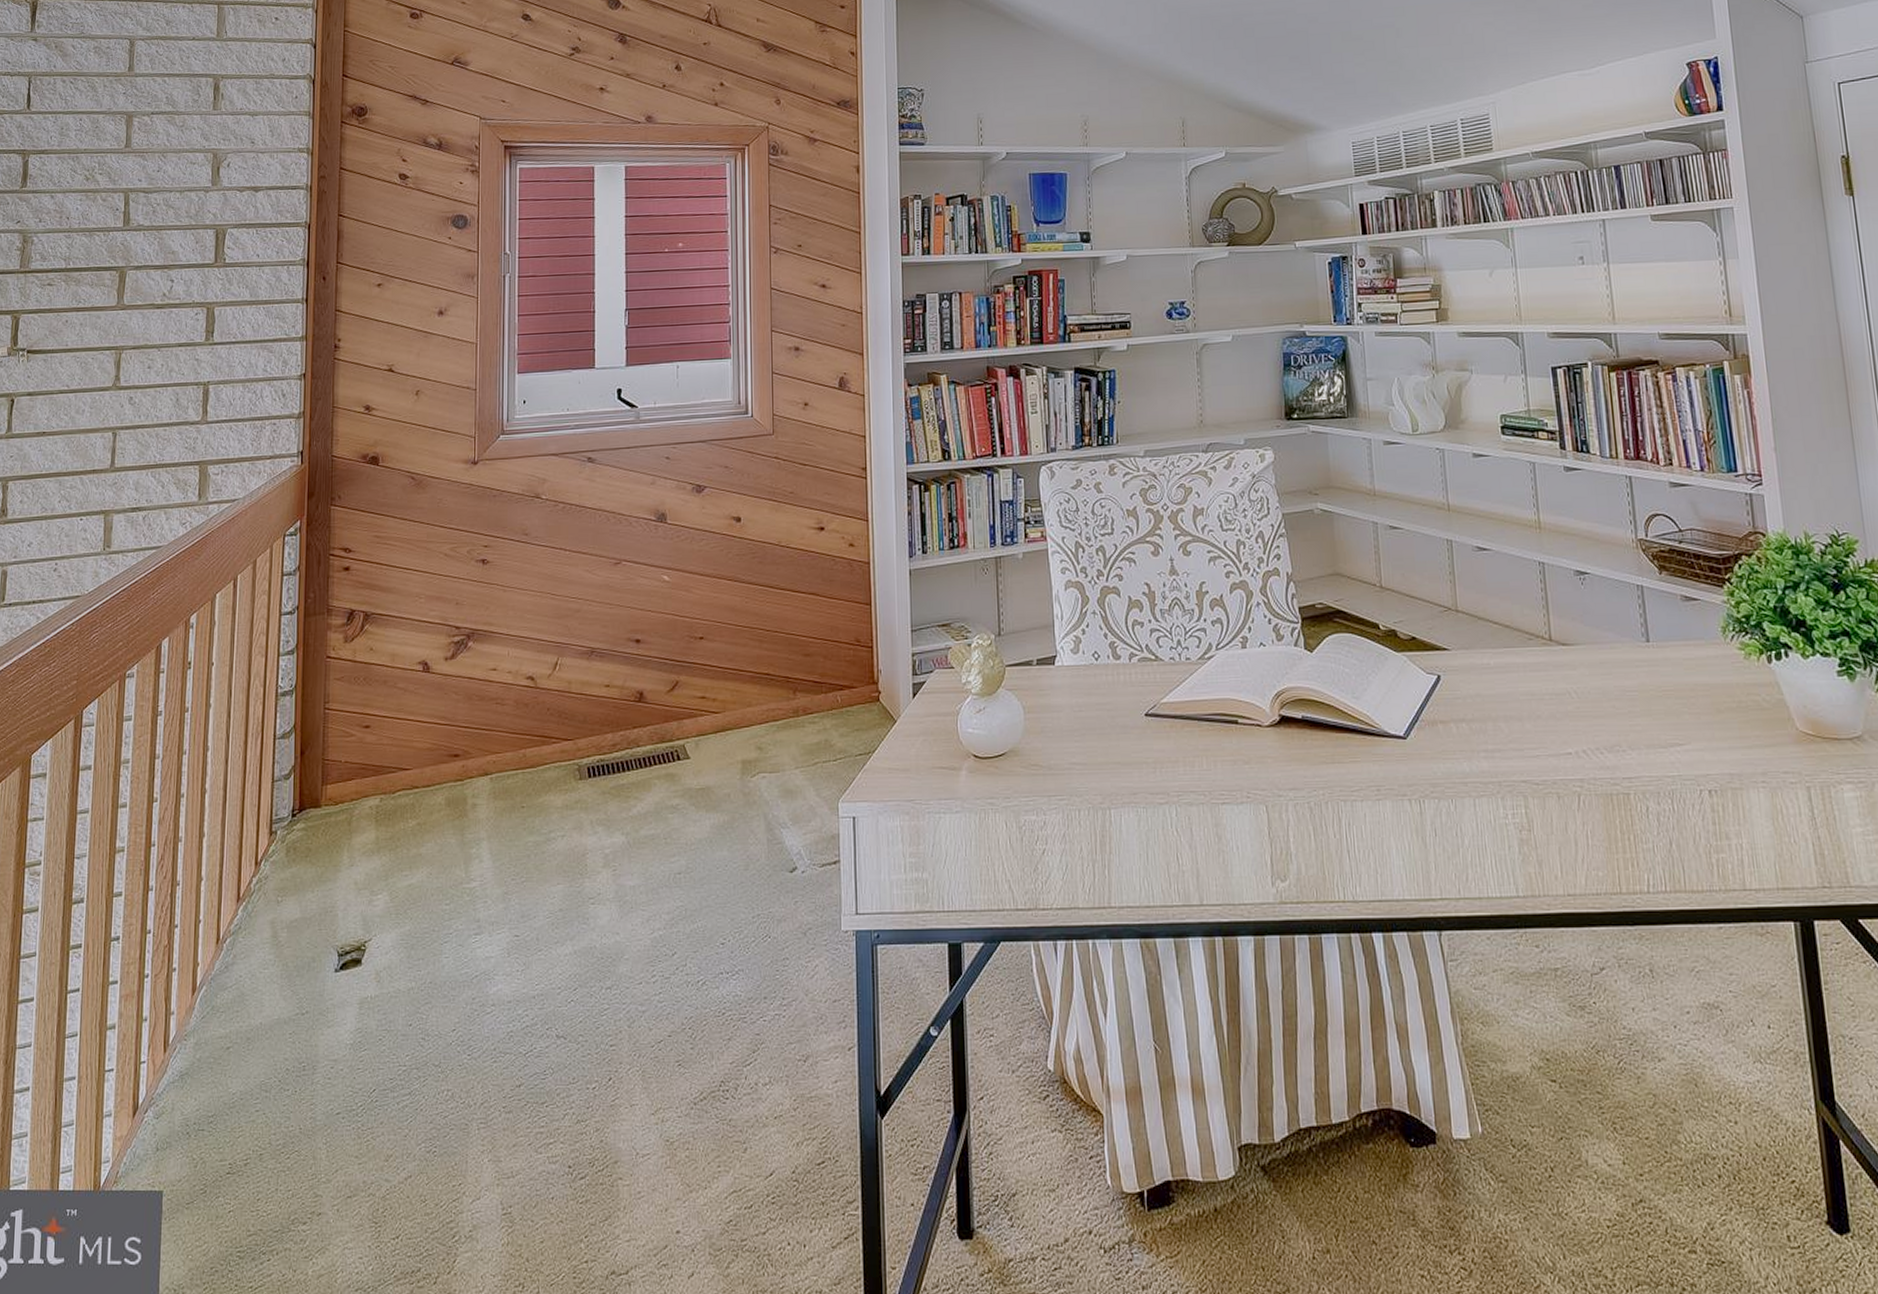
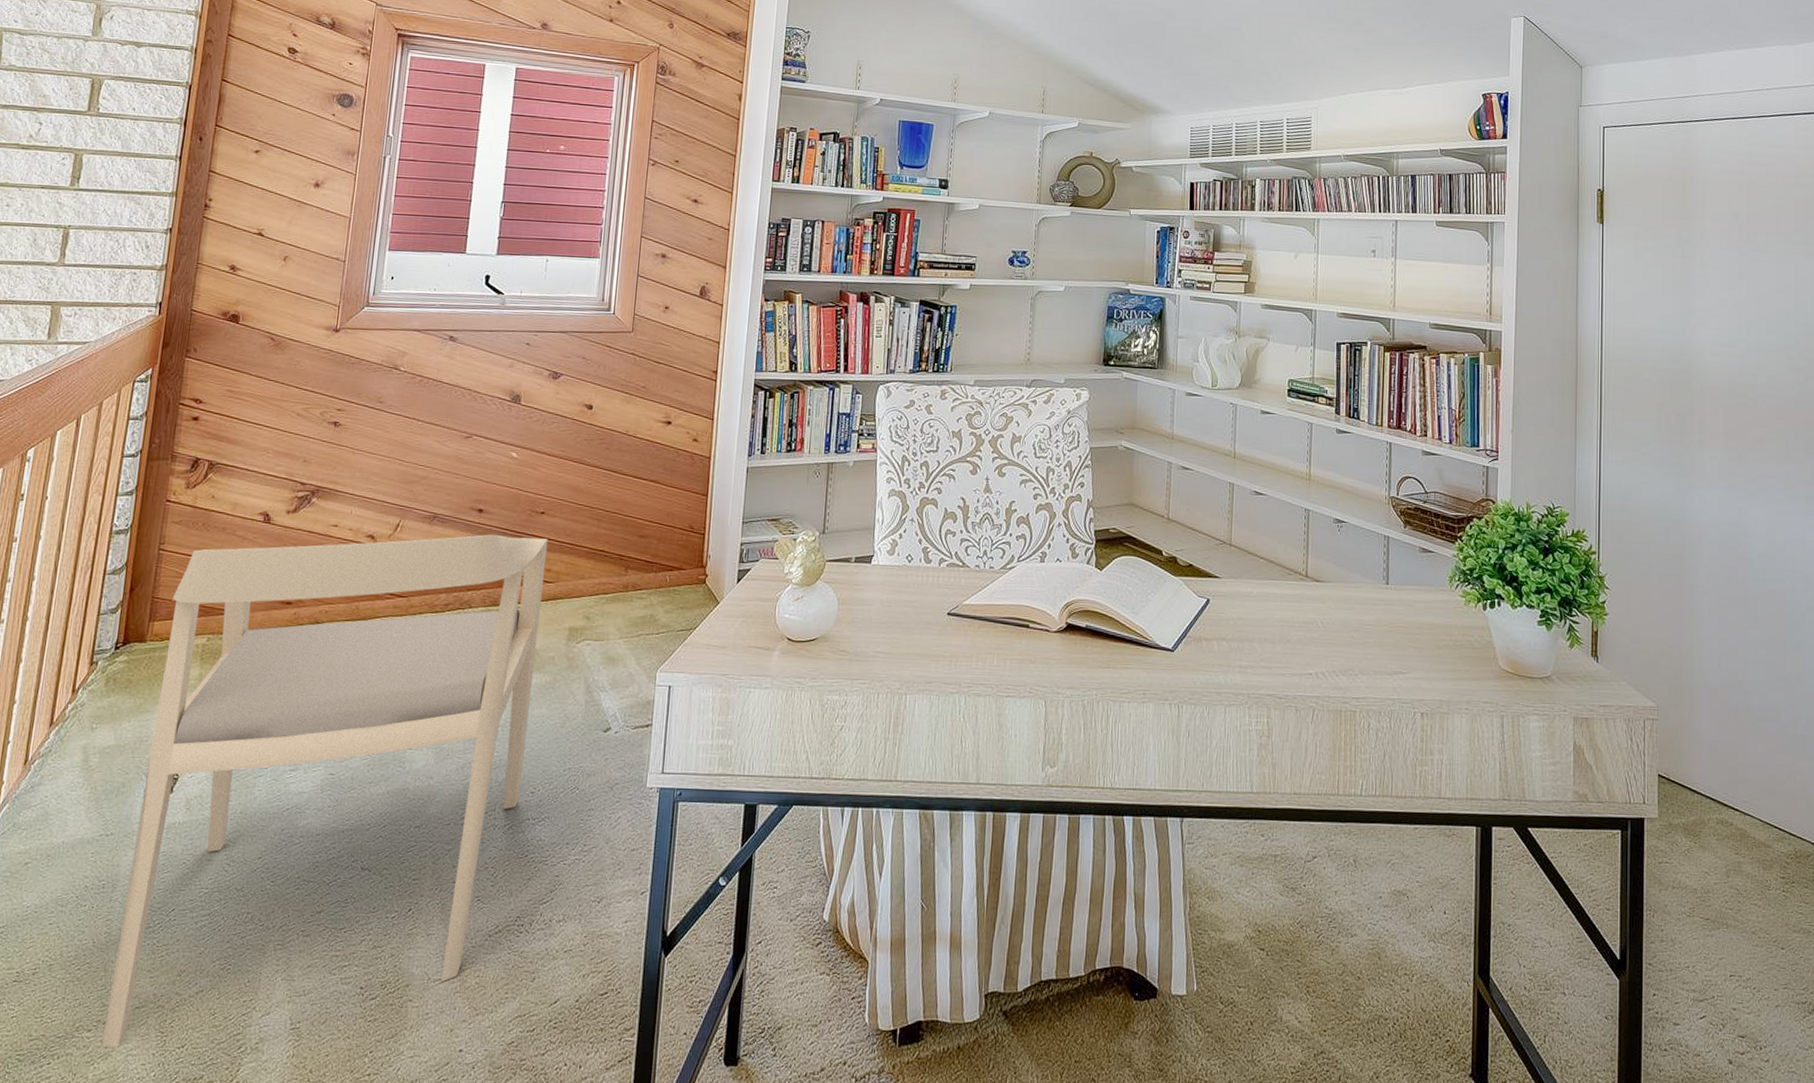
armchair: none [318,666,711,1241] -> present [101,534,548,1048]

